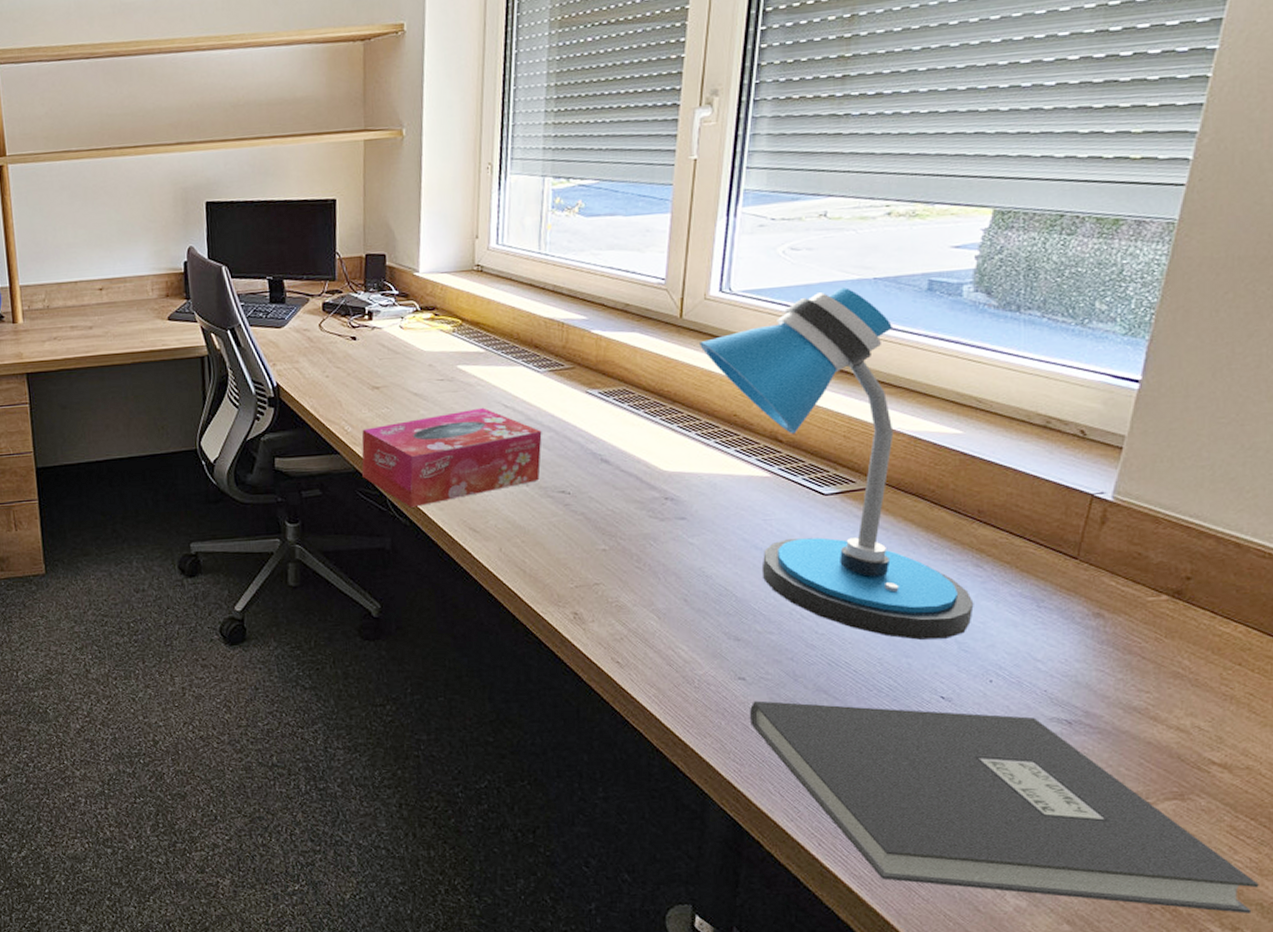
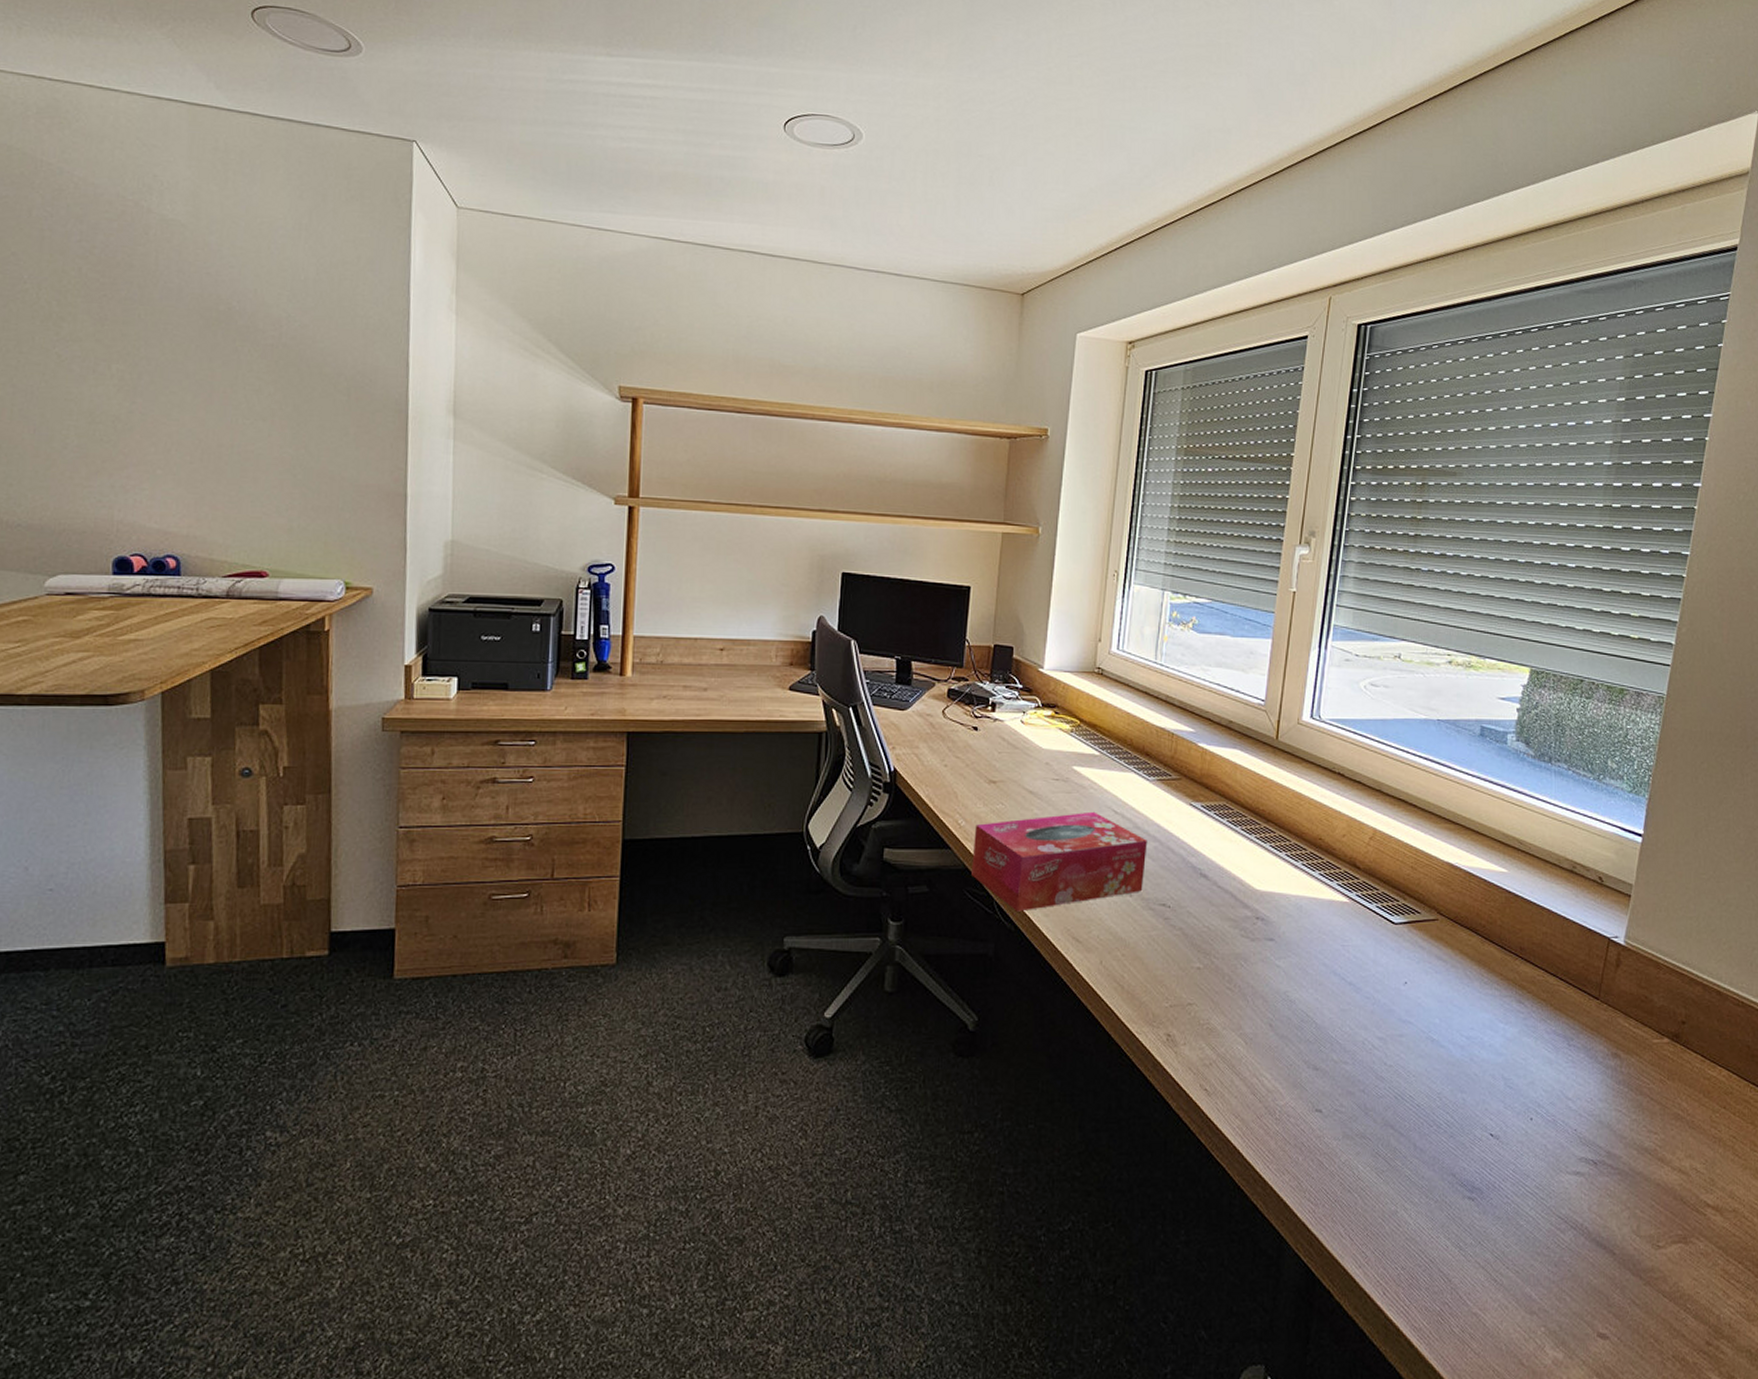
desk lamp: present [699,287,974,640] -> none [1292,726,1517,1074]
book: present [750,700,1259,913] -> none [1325,1135,1748,1361]

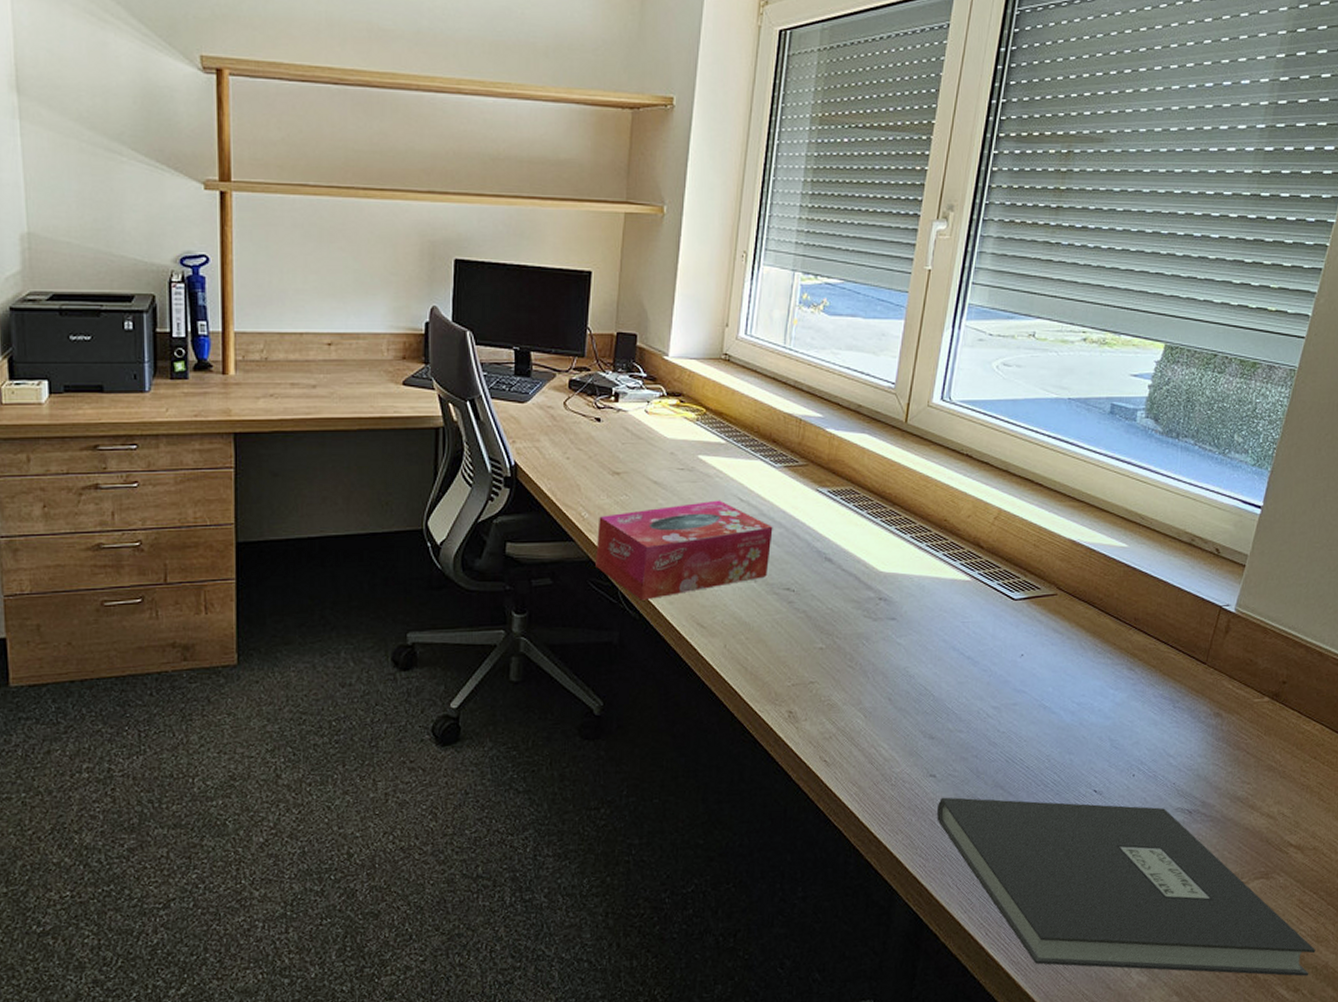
book: none [1325,1135,1748,1361] -> present [937,797,1316,977]

